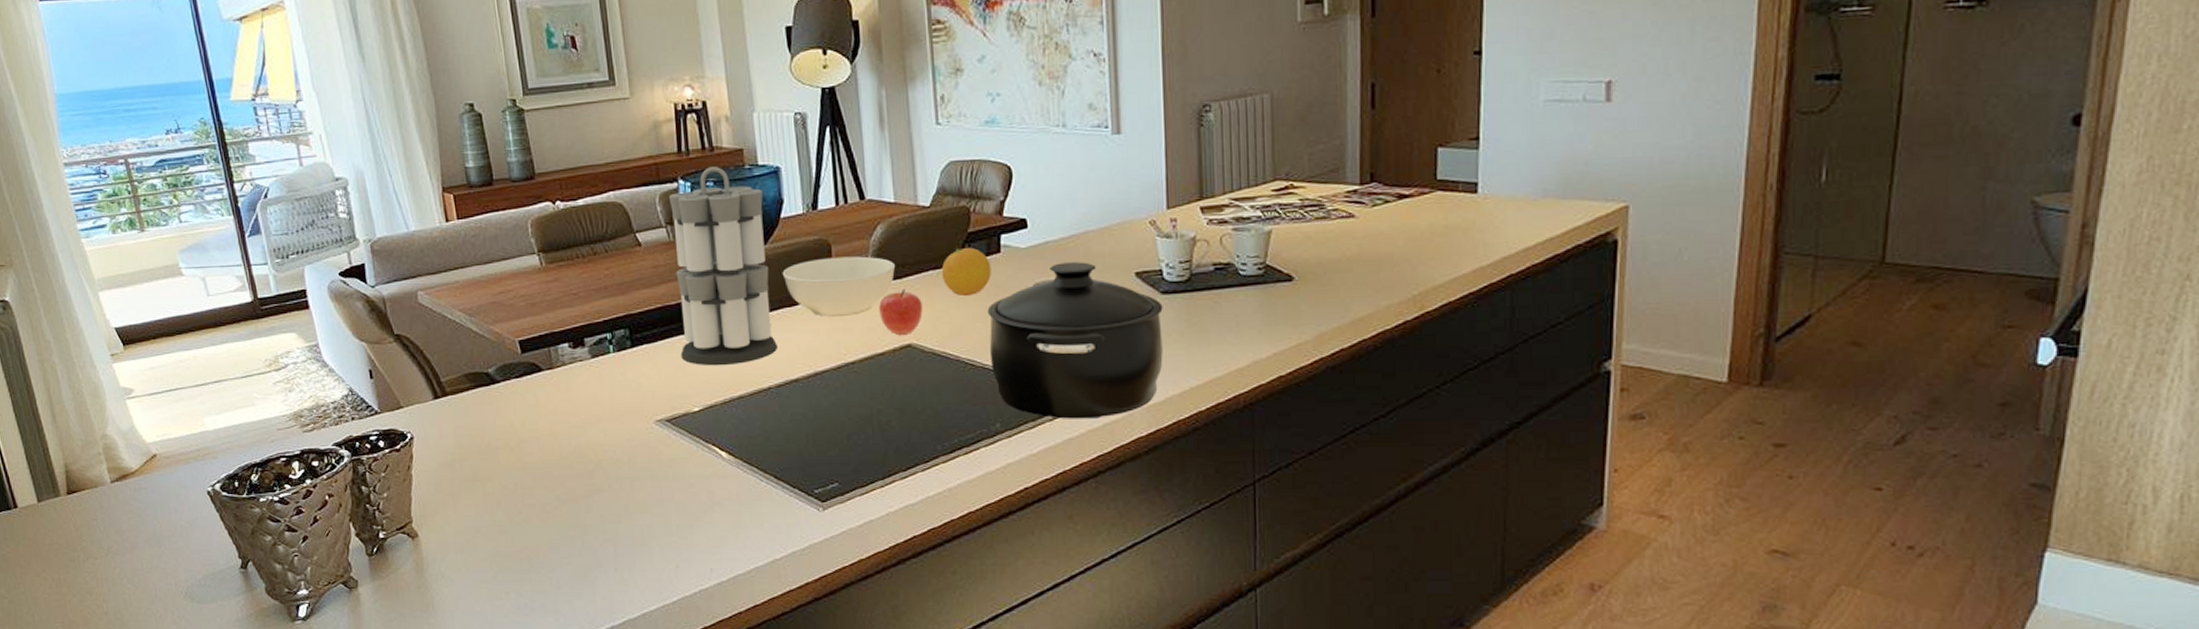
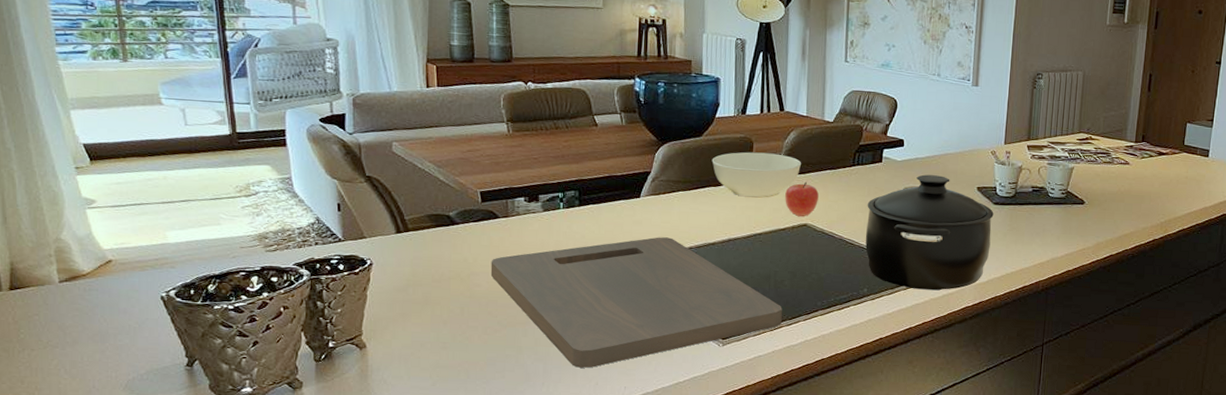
cutting board: none [540,377,894,548] -> present [490,237,782,368]
spice rack: present [668,166,777,366] -> none [620,71,703,228]
fruit: present [941,247,992,295] -> none [836,155,874,192]

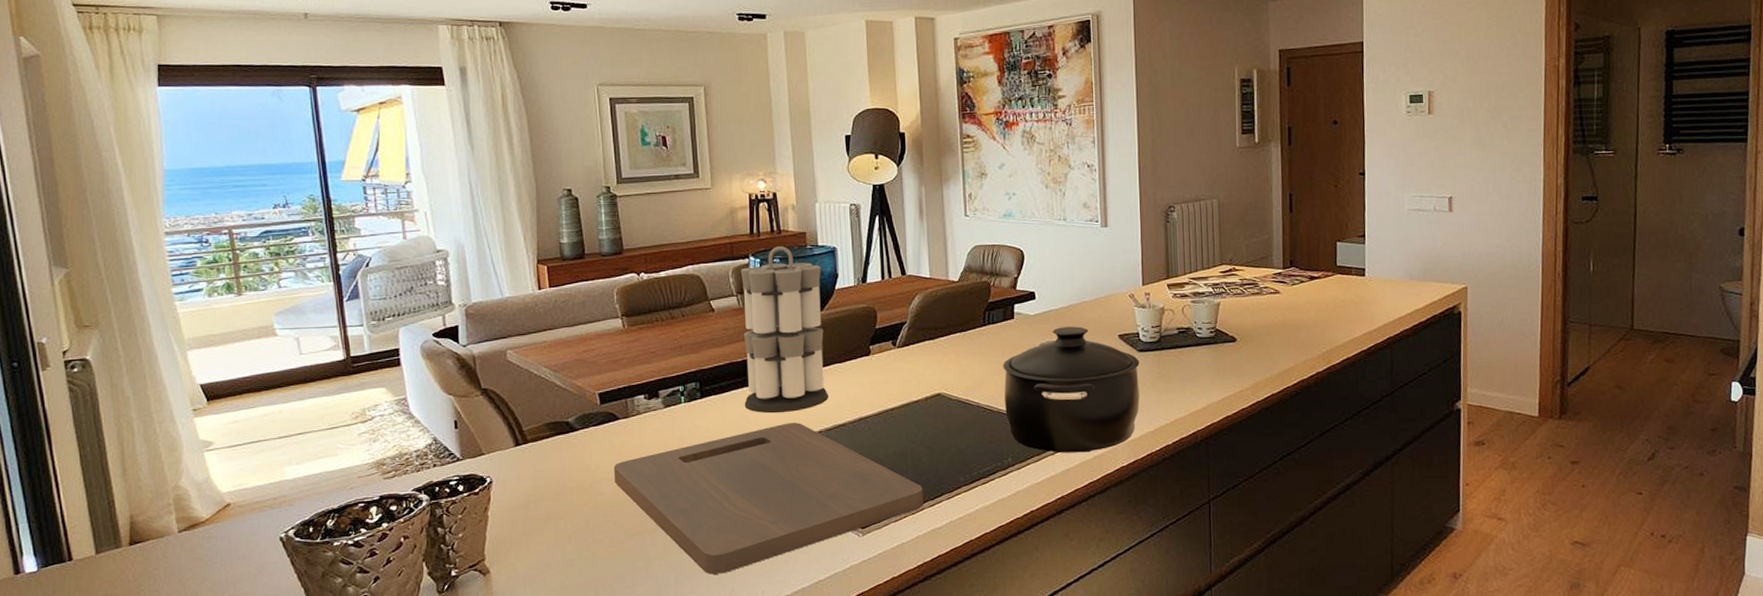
spice rack: none [620,71,703,228] -> present [740,246,828,414]
bowl: present [712,152,802,198] -> none [835,321,930,371]
fruit: present [785,181,819,217] -> none [915,348,951,387]

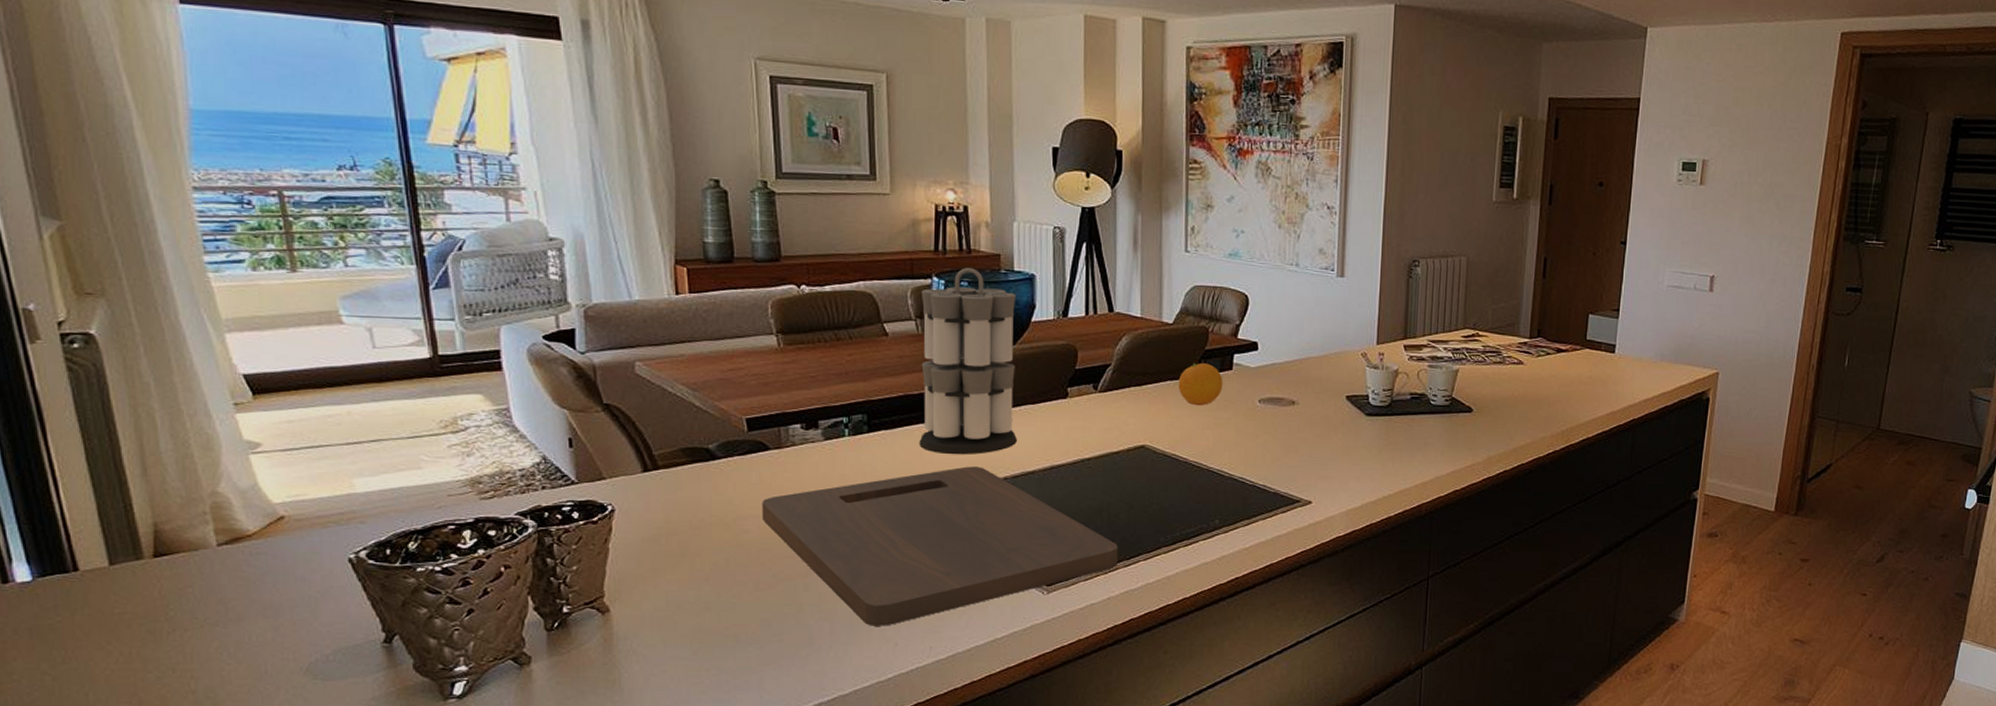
fruit: none [966,314,1007,353] -> present [1178,362,1223,405]
saucepan: present [1003,326,1140,453] -> none [1215,383,1367,519]

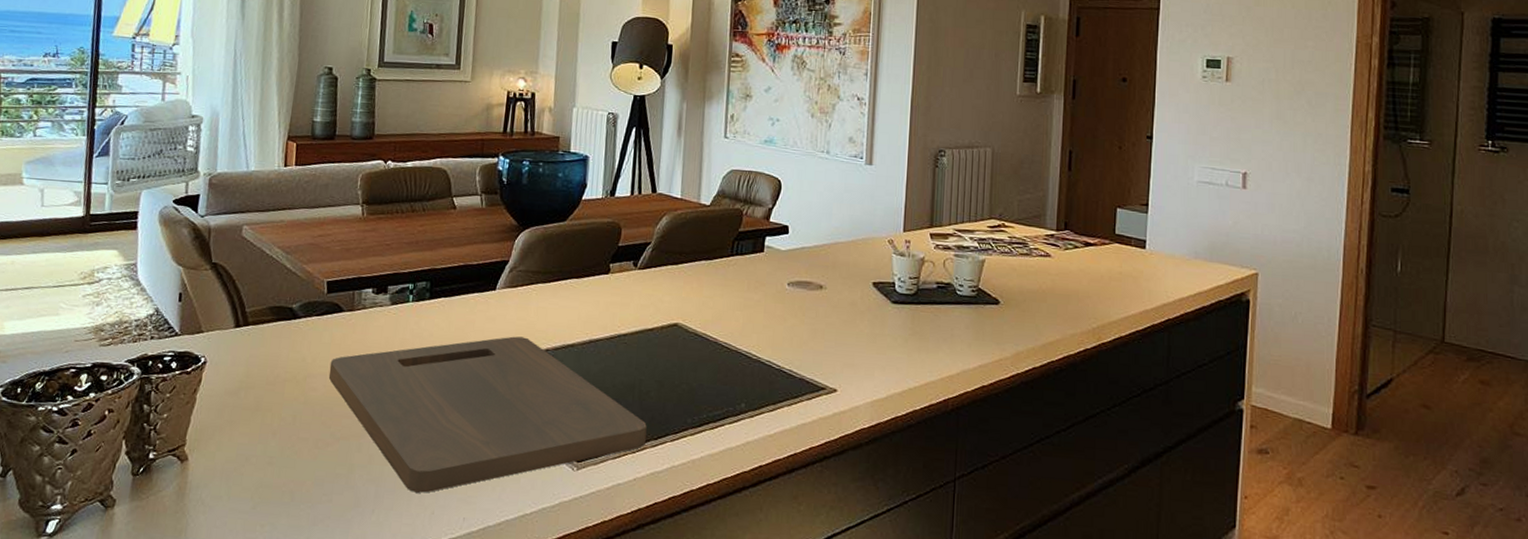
spice rack: present [919,268,1017,455] -> none [472,148,570,326]
fruit: present [1178,362,1223,405] -> none [711,244,755,286]

